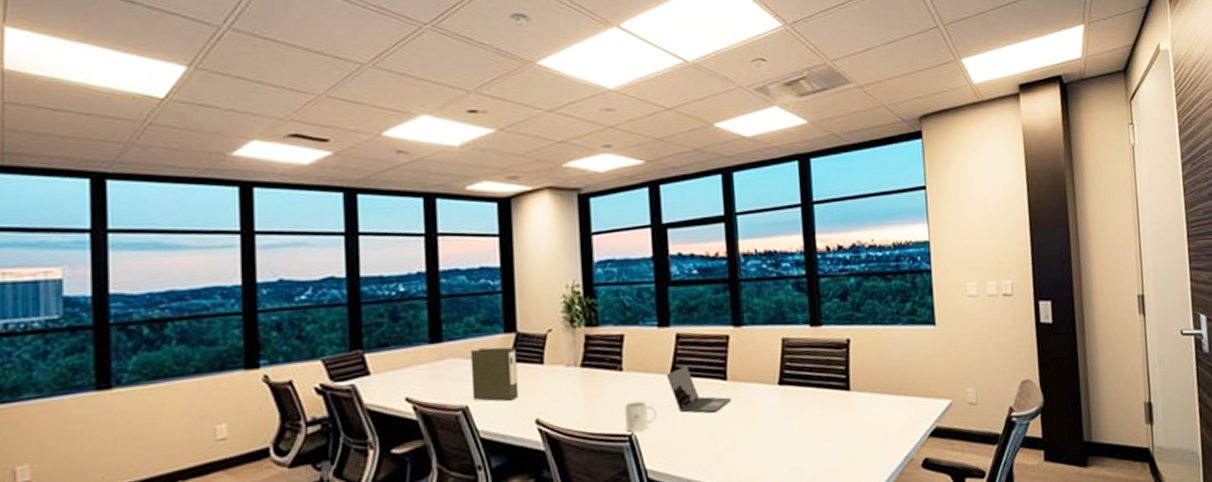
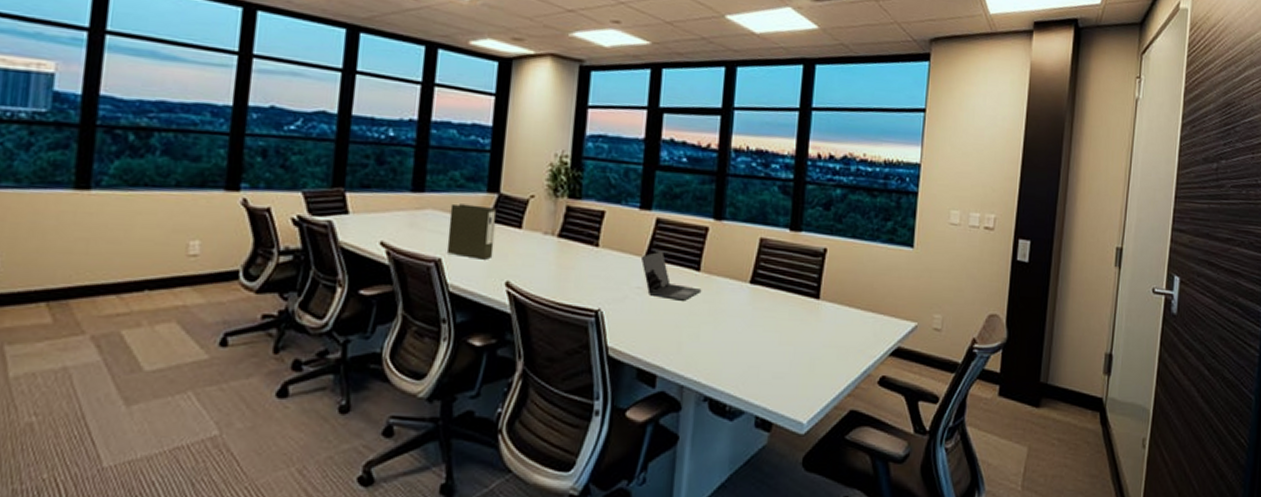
mug: present [624,401,657,432] -> none [593,278,626,309]

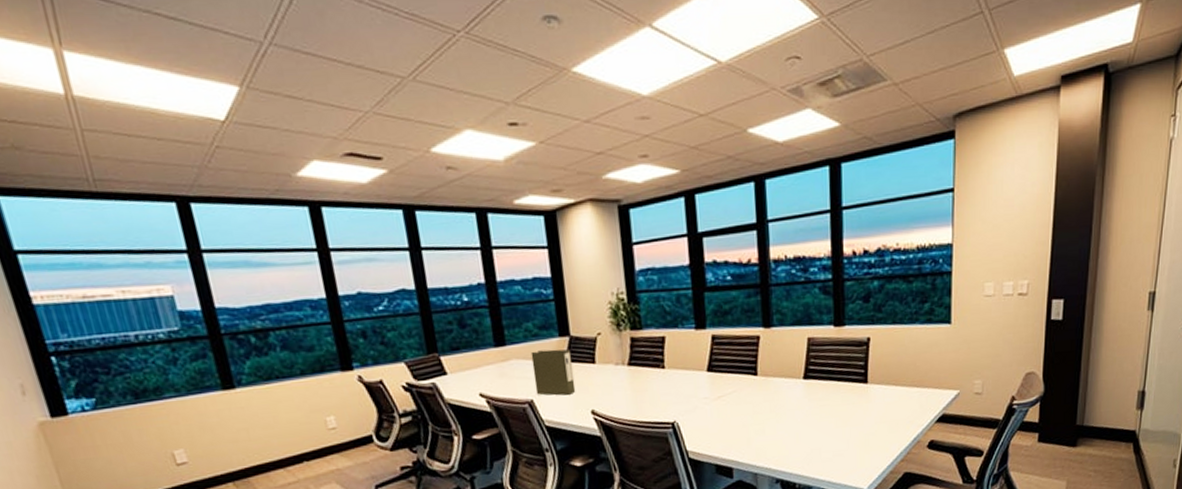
laptop: present [640,250,702,302] -> none [703,363,761,405]

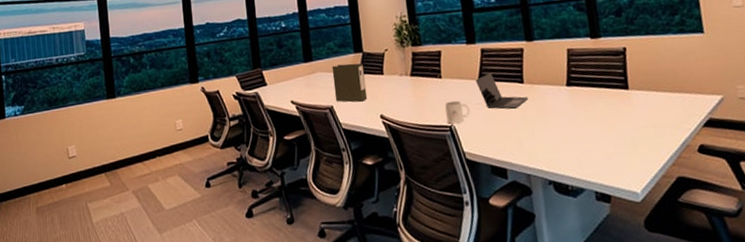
mug: none [667,394,696,420] -> present [444,100,470,124]
laptop: none [703,363,761,405] -> present [475,73,529,110]

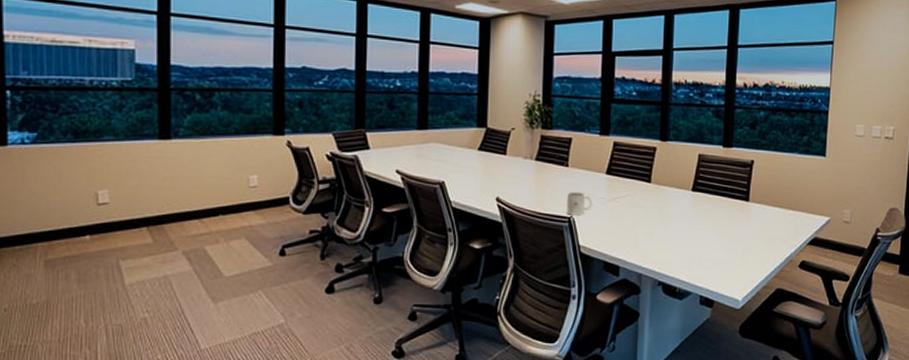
binder: present [332,63,368,102] -> none [448,137,486,181]
laptop: present [475,73,529,110] -> none [602,168,653,208]

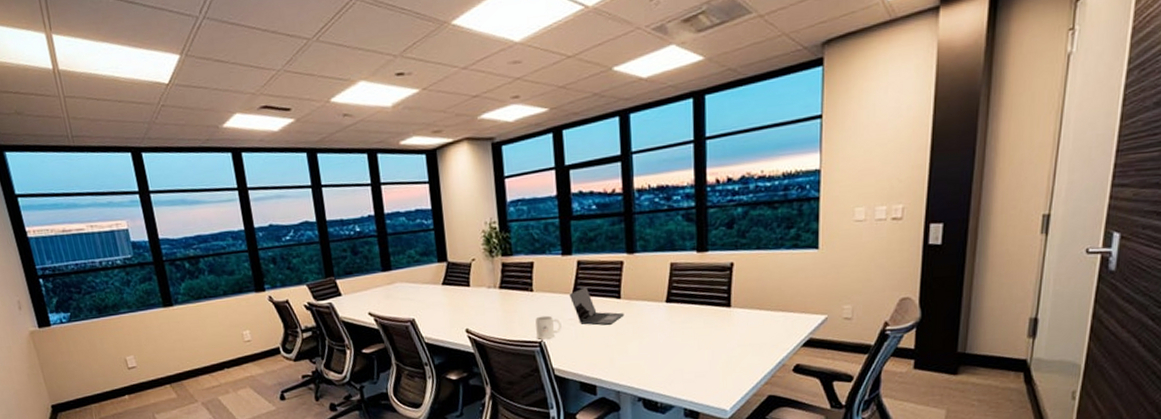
laptop: none [602,168,653,208] -> present [569,287,625,326]

